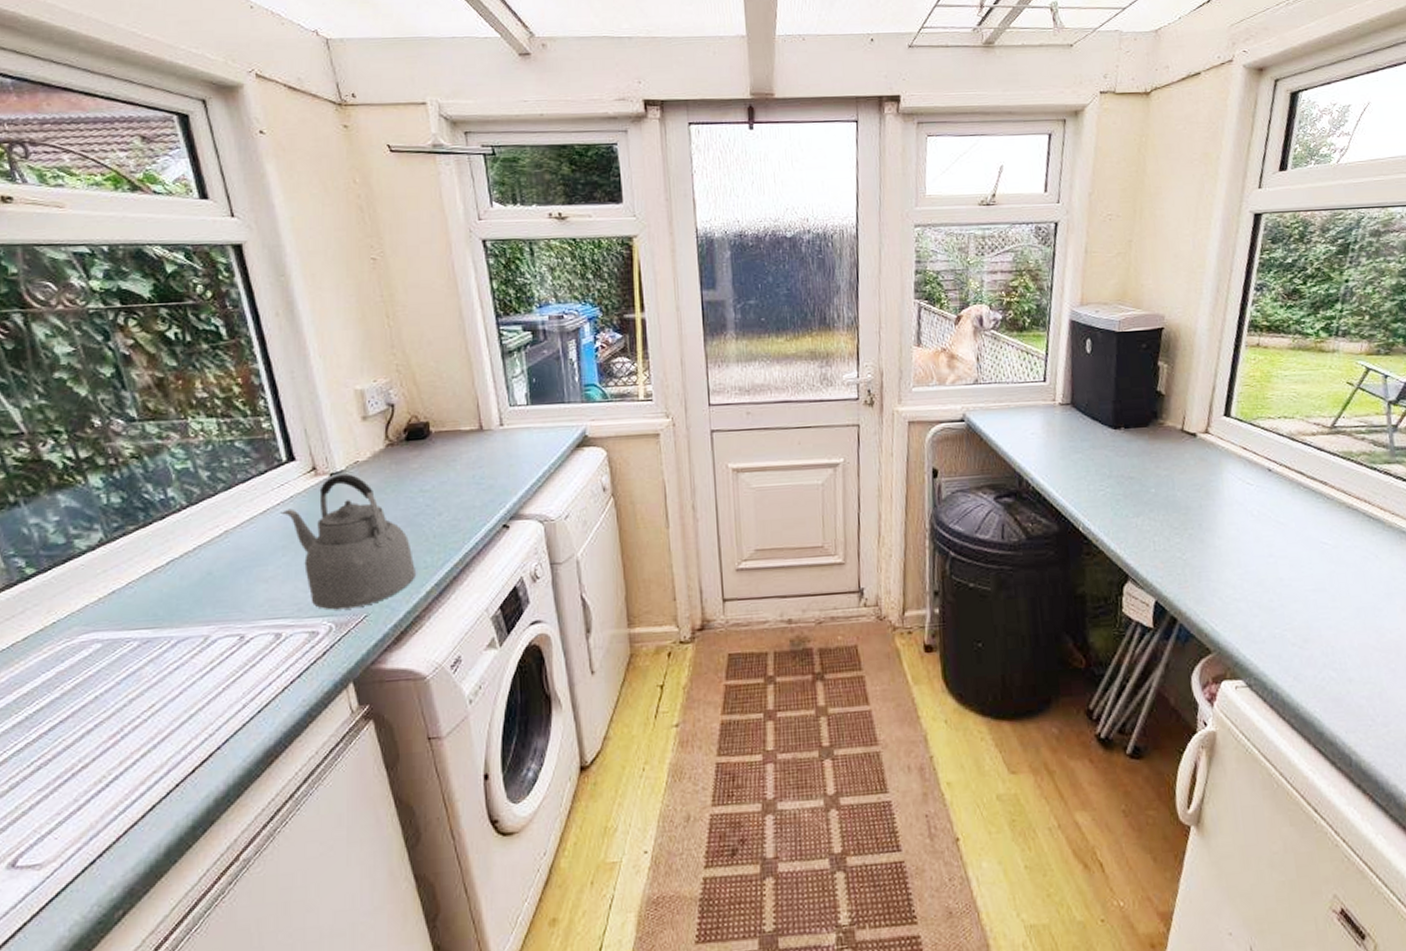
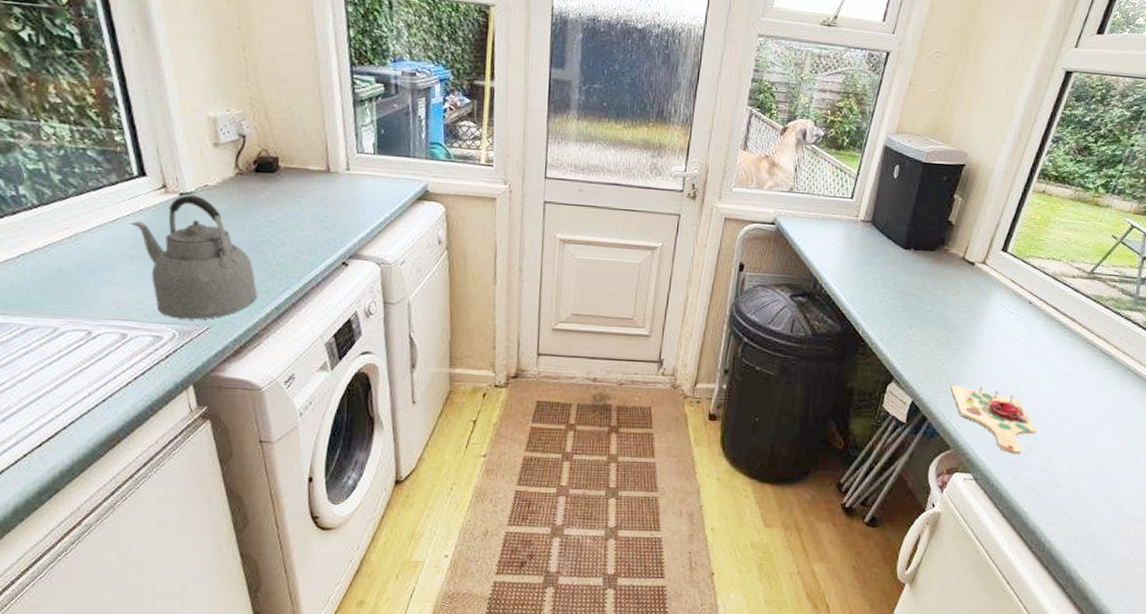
cutting board: none [1196,573,1310,650] -> present [950,385,1037,454]

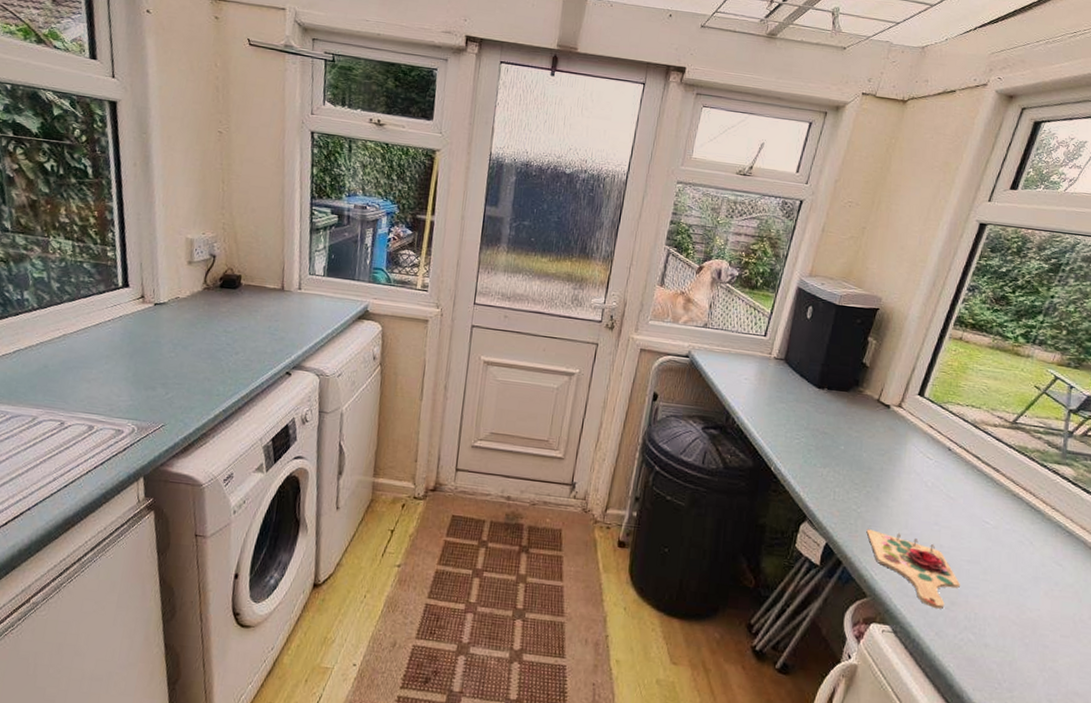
kettle: present [130,195,257,320] -> none [110,305,210,418]

